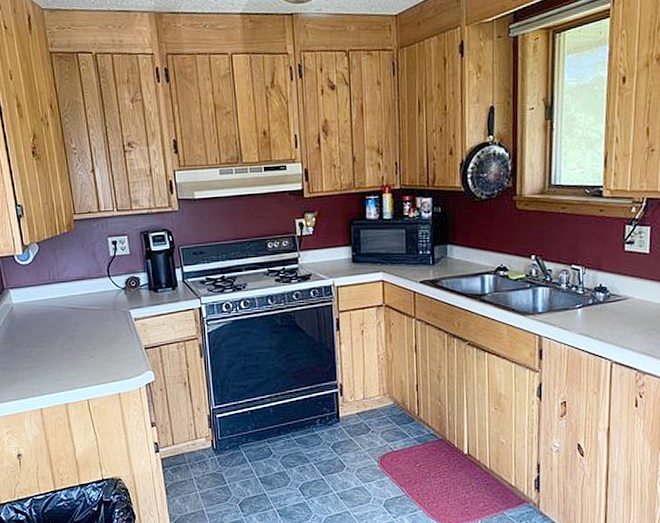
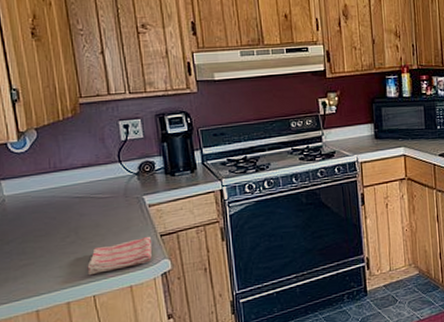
dish towel: none [82,348,138,381] -> present [87,236,153,276]

